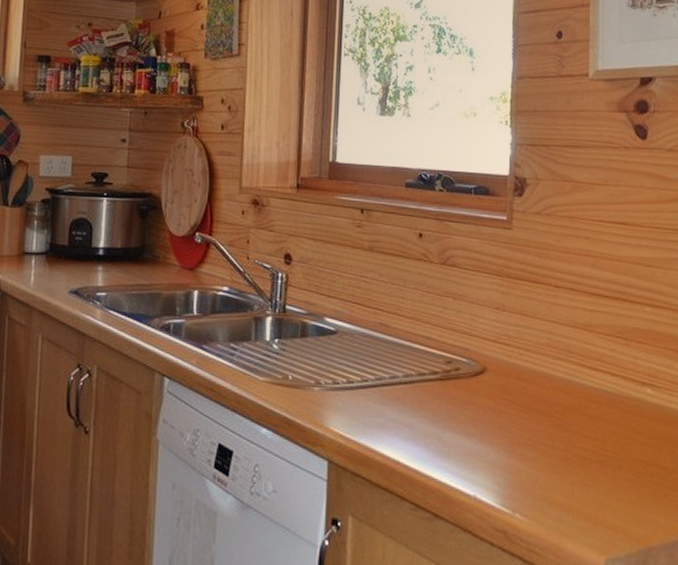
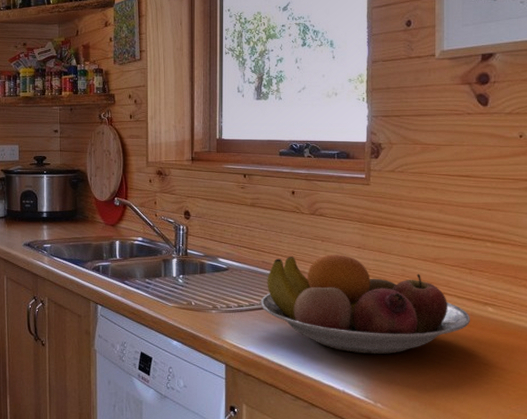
fruit bowl: none [375,316,626,448] -> present [260,254,470,355]

